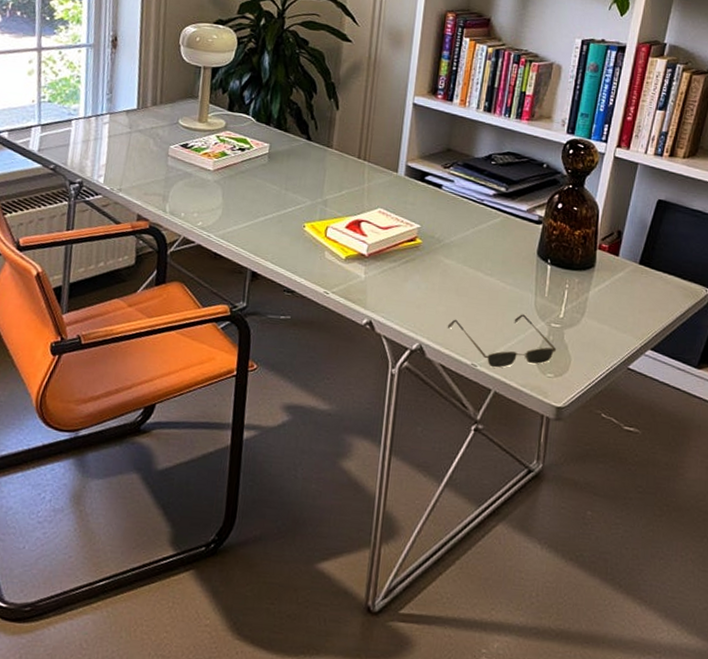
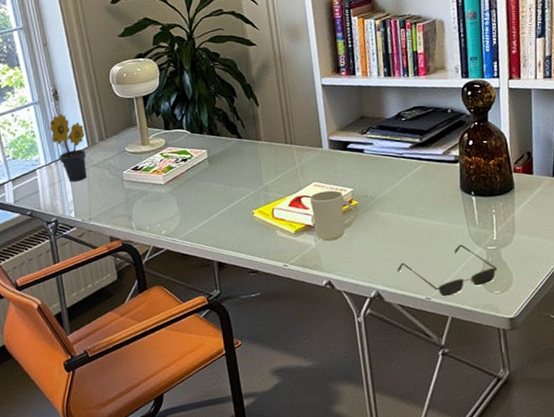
potted flower: none [98,63,138,145] -> present [49,113,87,182]
mug: none [367,220,420,278] -> present [310,190,359,242]

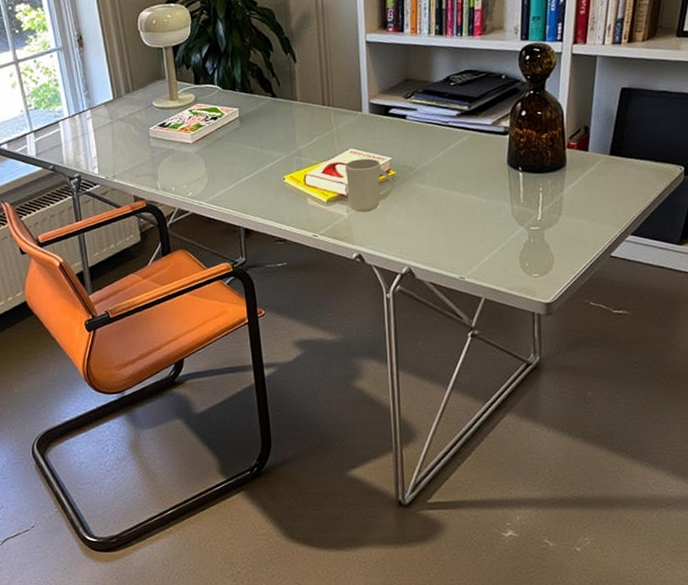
potted flower: present [49,113,87,182] -> none [73,61,111,137]
eyeglasses: present [396,244,498,297] -> none [431,223,539,277]

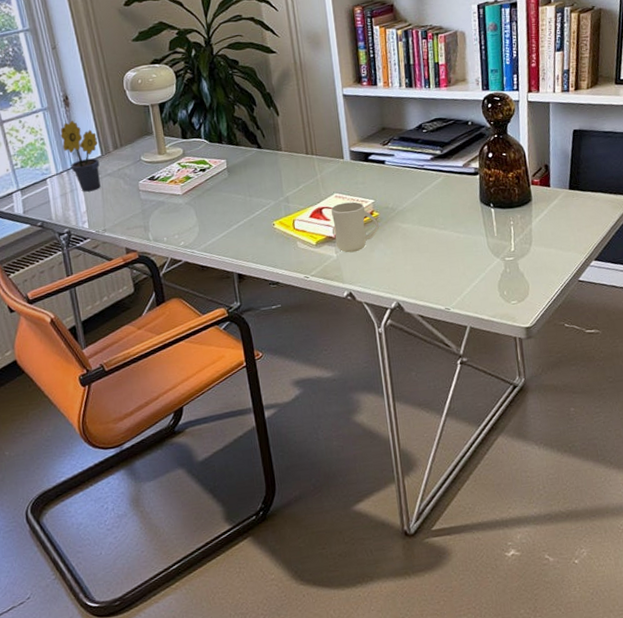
potted flower: none [73,61,111,137] -> present [60,120,101,192]

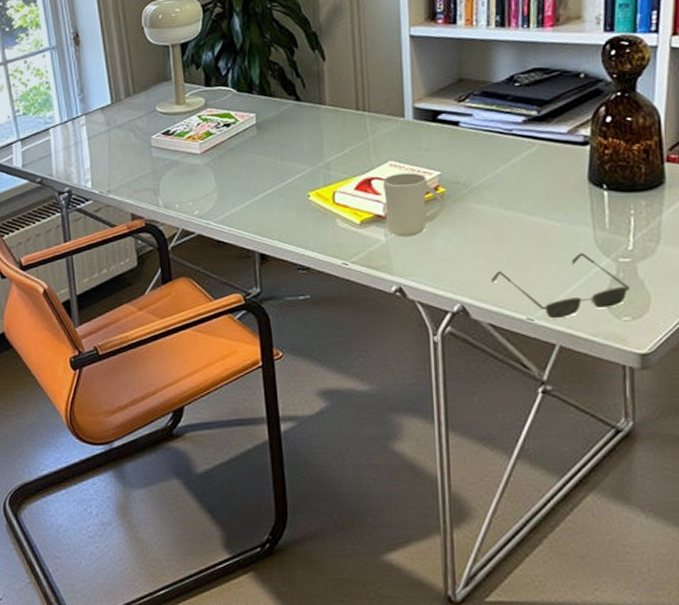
potted flower: present [60,120,101,192] -> none [68,61,108,146]
eyeglasses: none [417,256,515,307] -> present [490,253,631,319]

